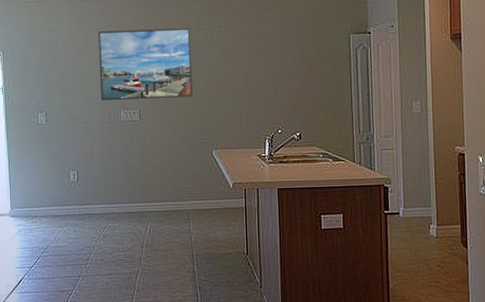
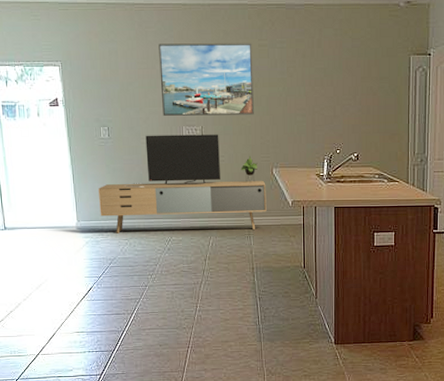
media console: none [34,117,207,221] -> present [99,134,267,233]

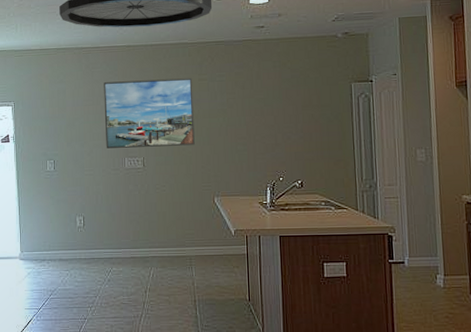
media console: present [99,134,267,233] -> none [43,165,209,264]

